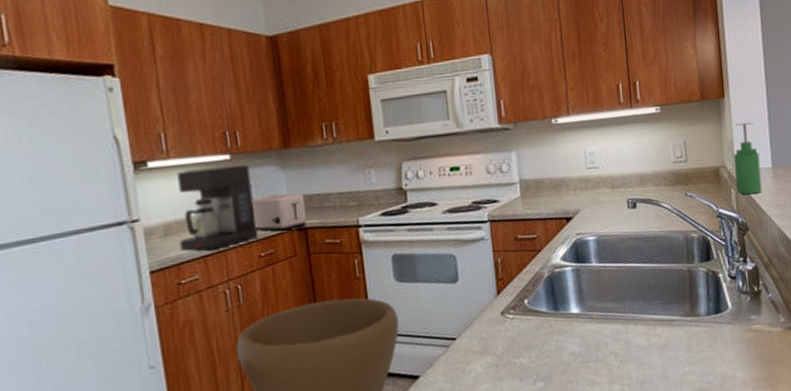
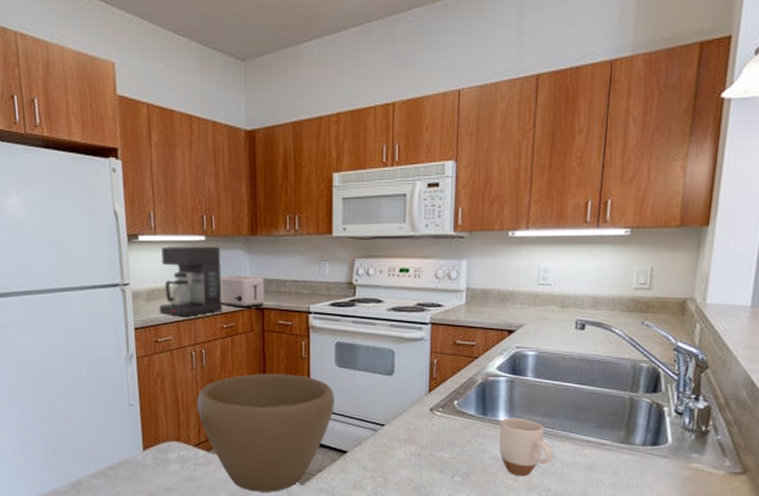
mug: none [573,307,629,370] -> present [499,417,553,477]
soap dispenser: present [733,121,762,195] -> none [701,254,740,332]

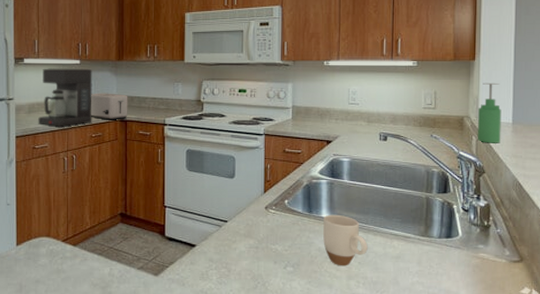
bowl: present [197,374,334,492] -> none [67,176,185,283]
soap dispenser: none [701,254,740,332] -> present [477,82,502,143]

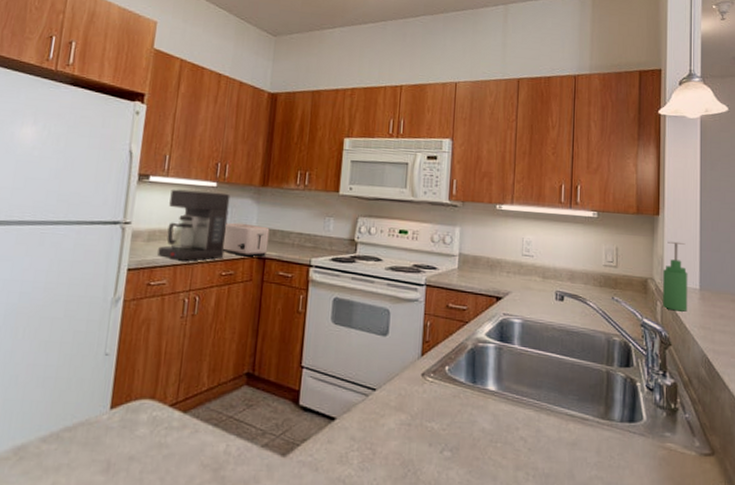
mug: present [323,214,368,266] -> none [488,386,540,453]

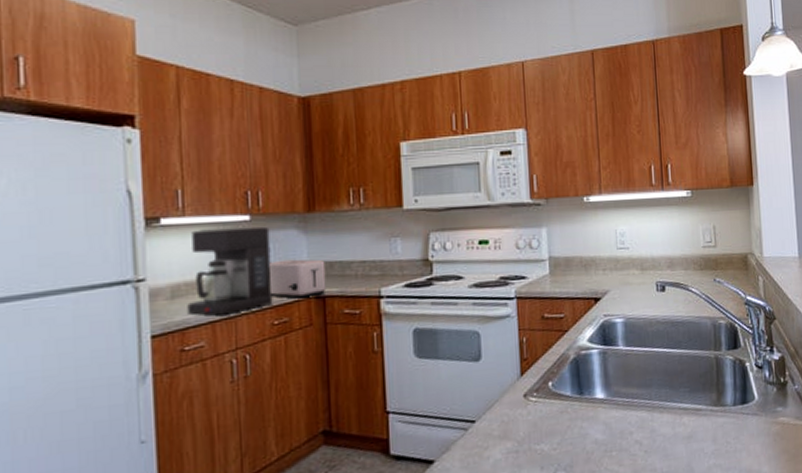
soap dispenser: present [662,241,688,312] -> none [761,210,789,283]

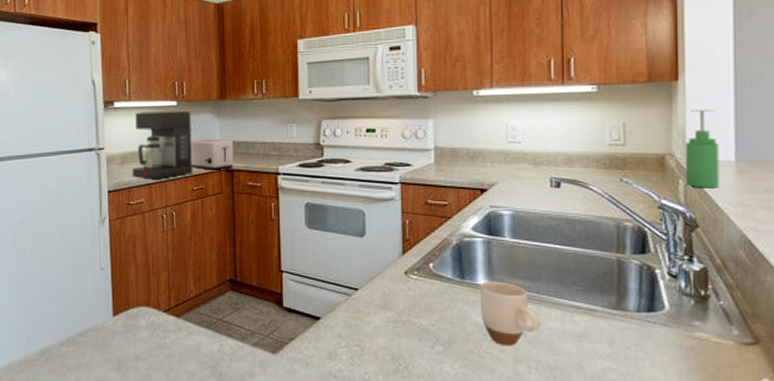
mug: none [598,392,654,460] -> present [480,281,540,347]
soap dispenser: none [761,210,789,283] -> present [684,109,720,189]

